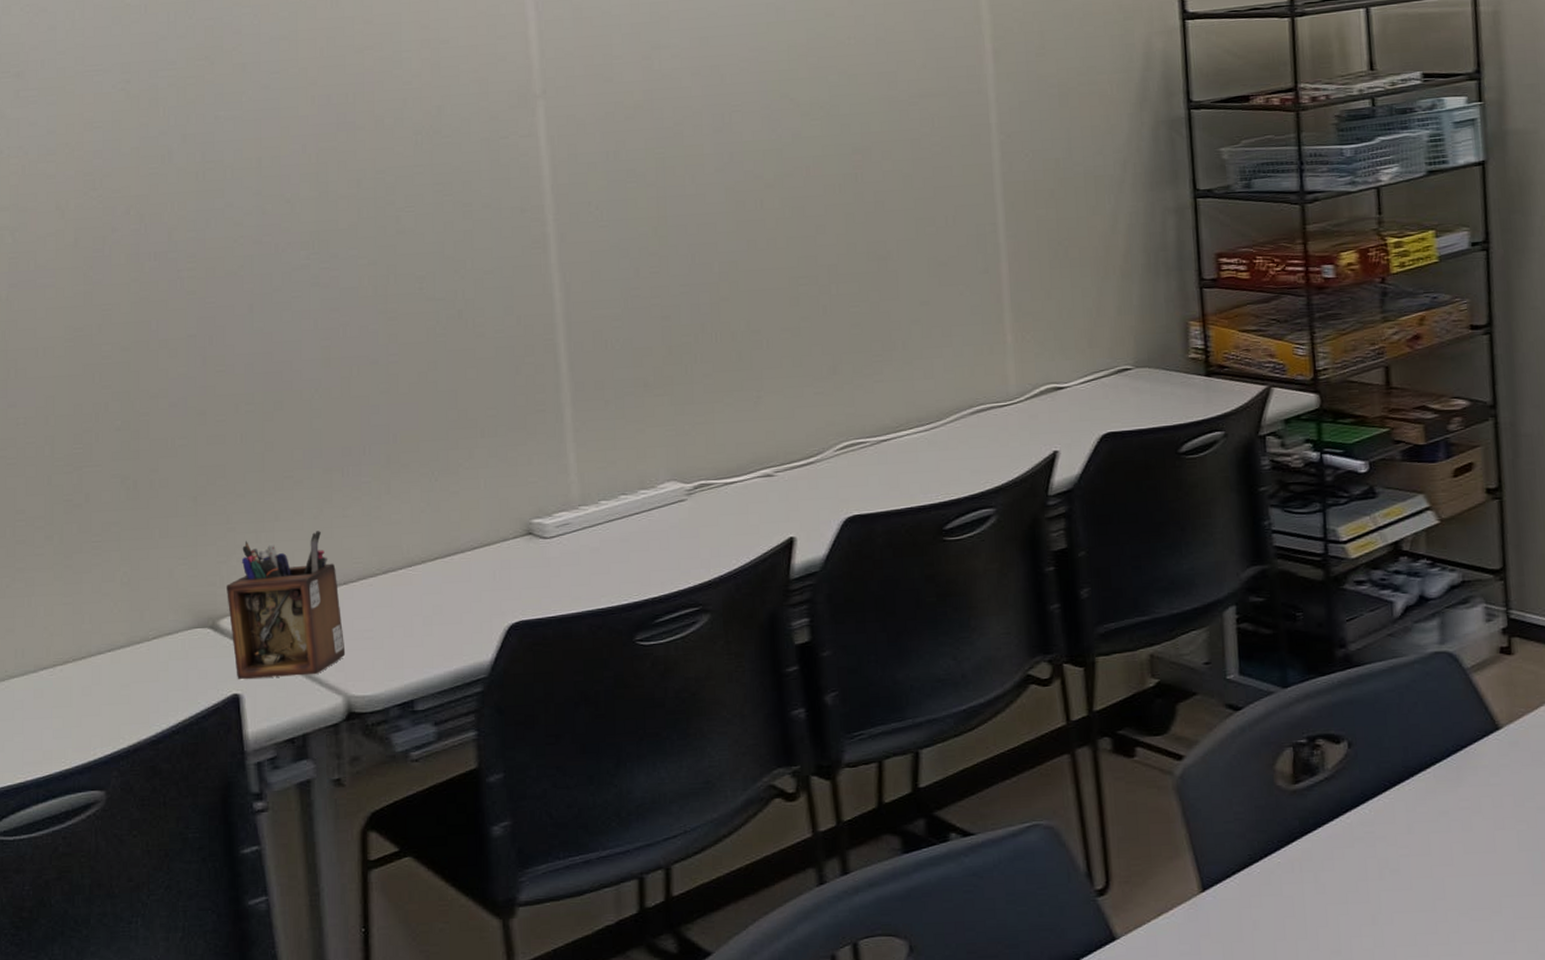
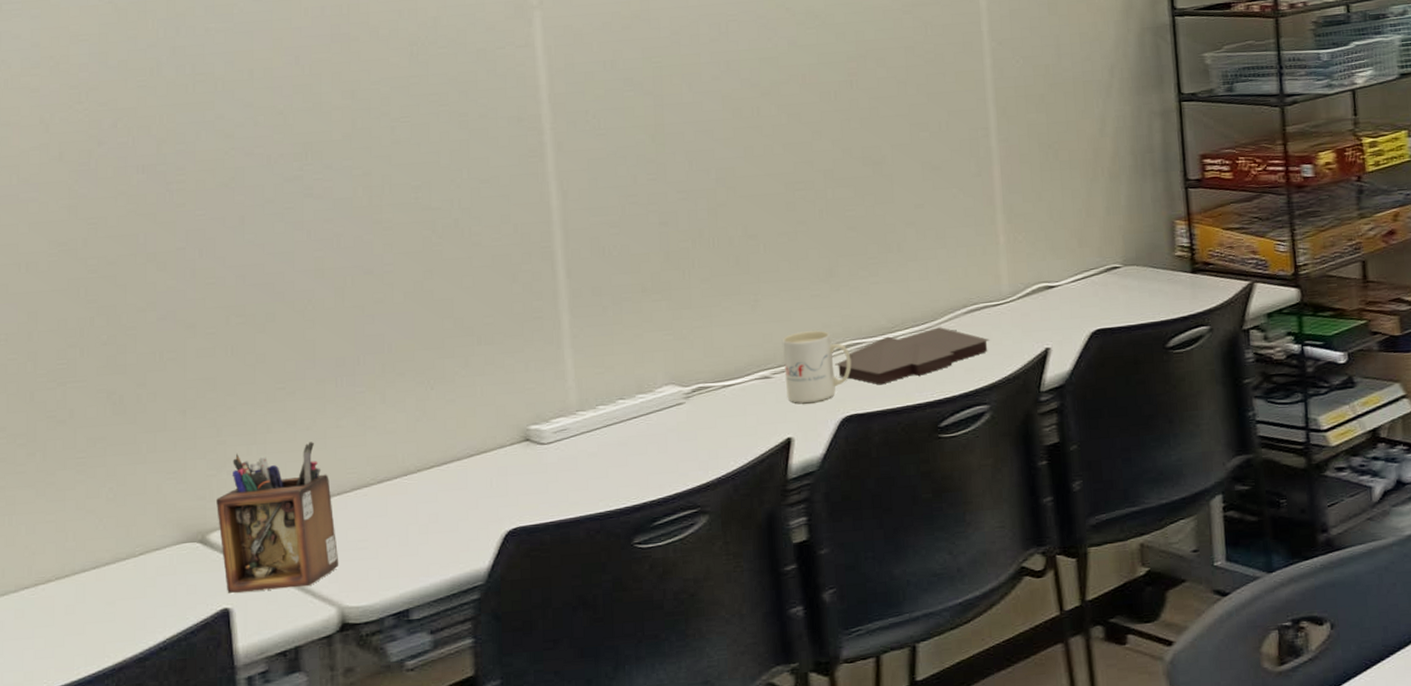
mug: none [784,428,855,502] -> present [782,330,852,403]
papers: none [837,427,996,486] -> present [834,327,990,385]

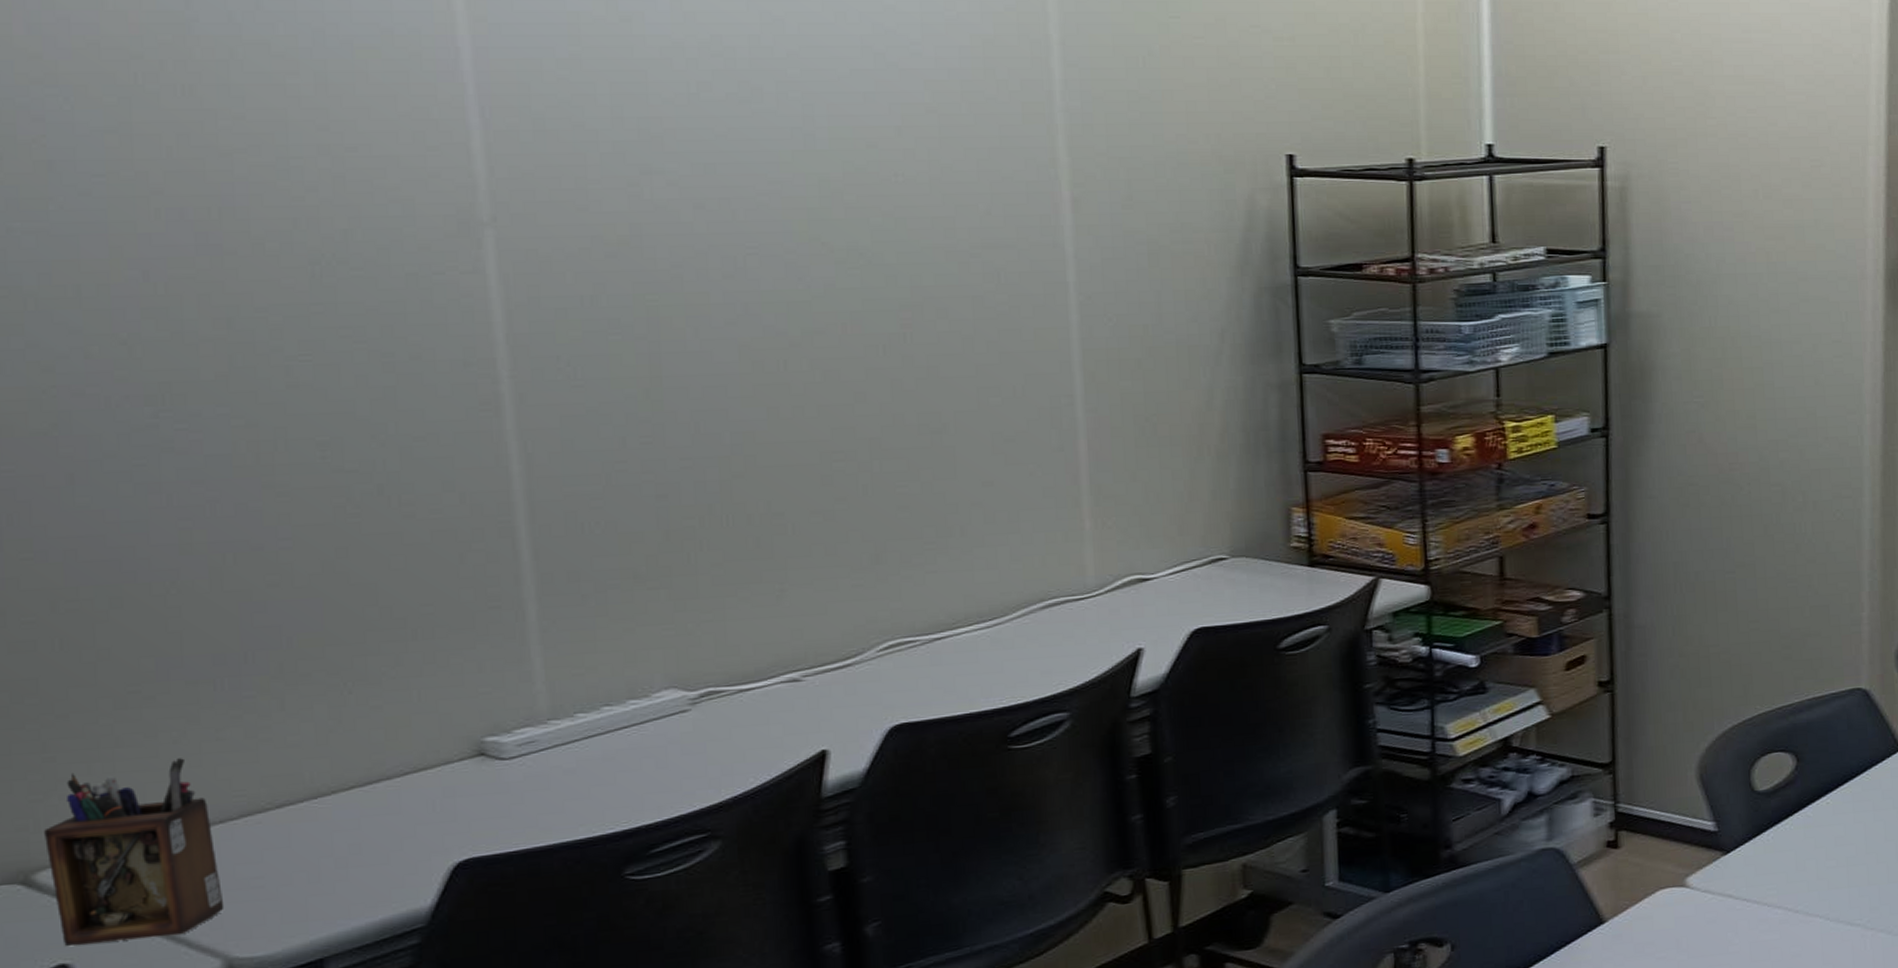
mug: present [782,330,852,403] -> none [815,626,902,710]
papers: present [834,327,990,385] -> none [880,623,1071,690]

